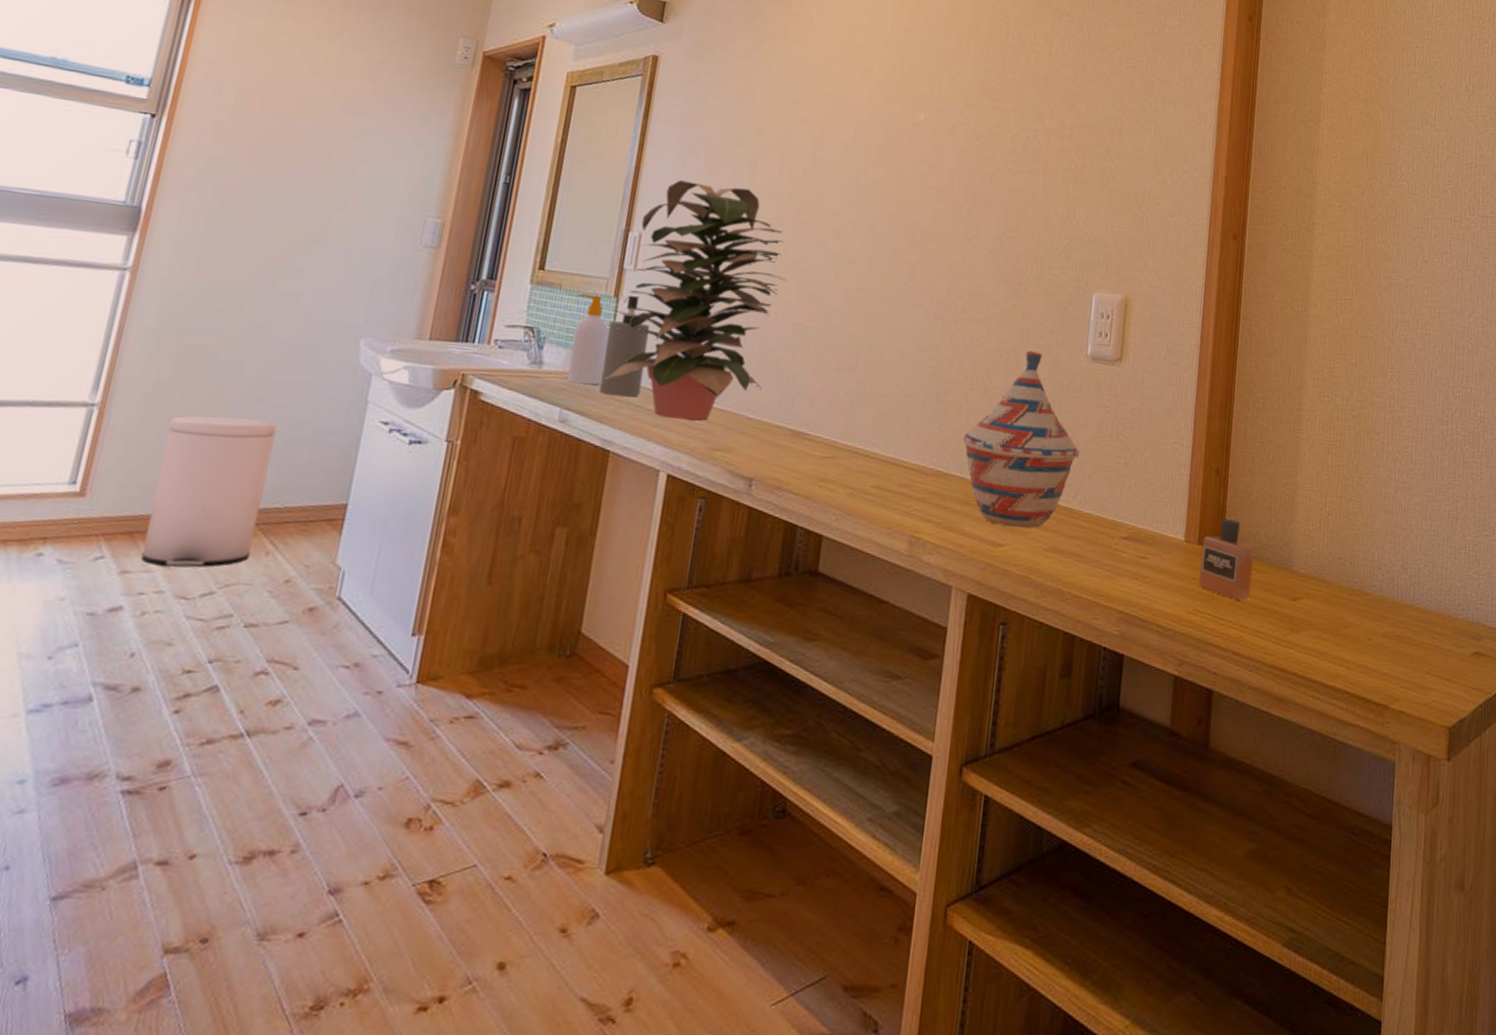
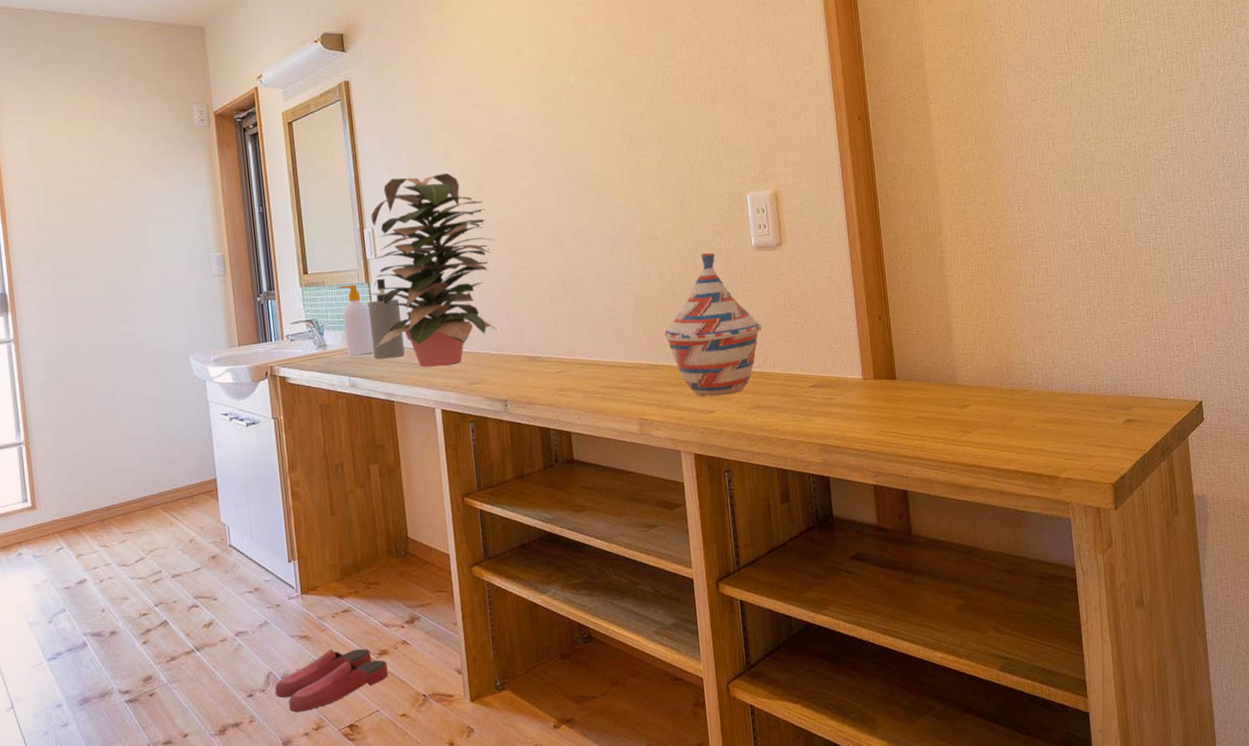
pedal bin: present [141,415,277,568] -> none [76,430,161,547]
slippers: none [340,767,506,850] -> present [275,648,388,712]
perfume: present [1198,518,1255,600] -> none [878,354,926,417]

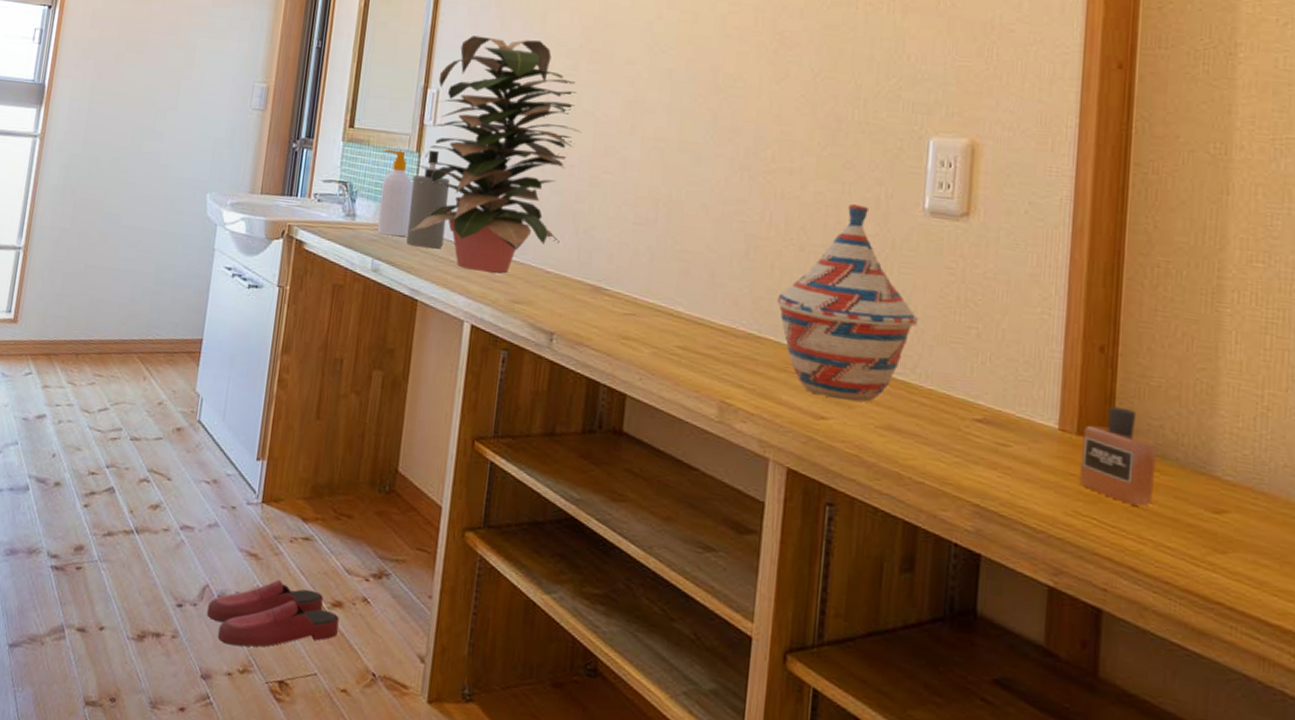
perfume: none [878,354,926,417] -> present [1078,406,1158,506]

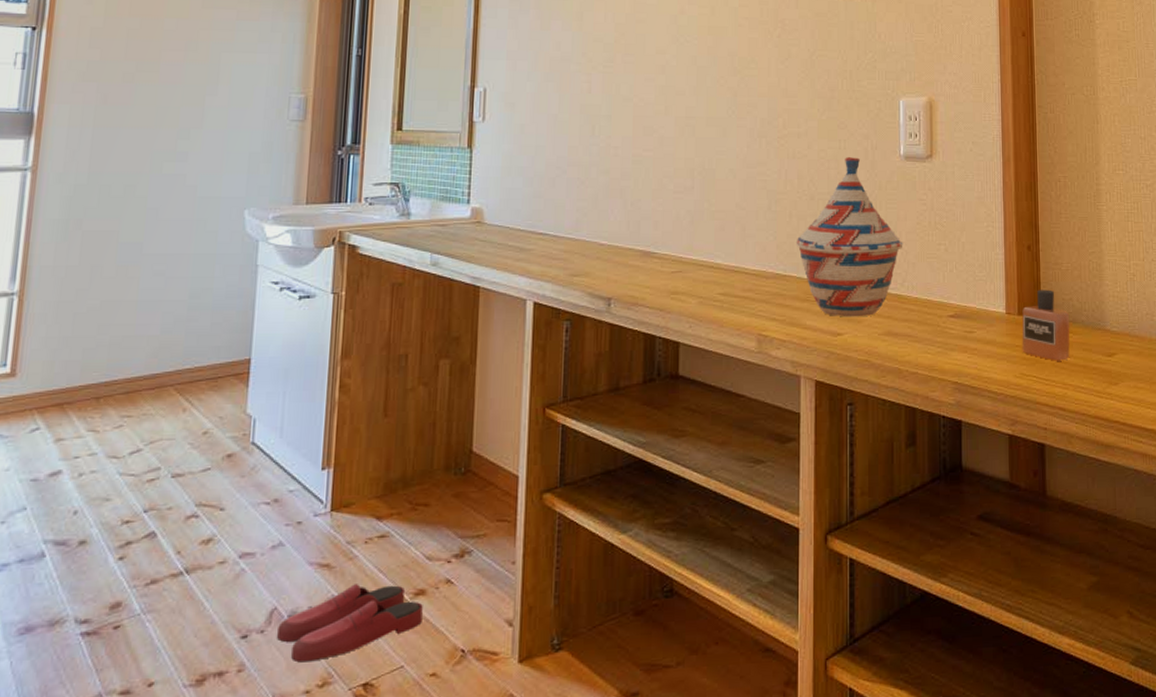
soap bottle: present [377,149,413,237] -> none [433,148,467,229]
soap dispenser: present [406,149,450,249] -> none [464,144,504,236]
decorative plant: present [409,35,582,273] -> none [466,36,622,251]

